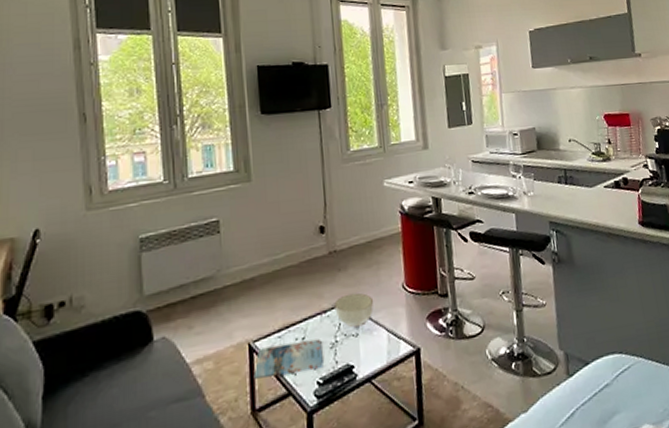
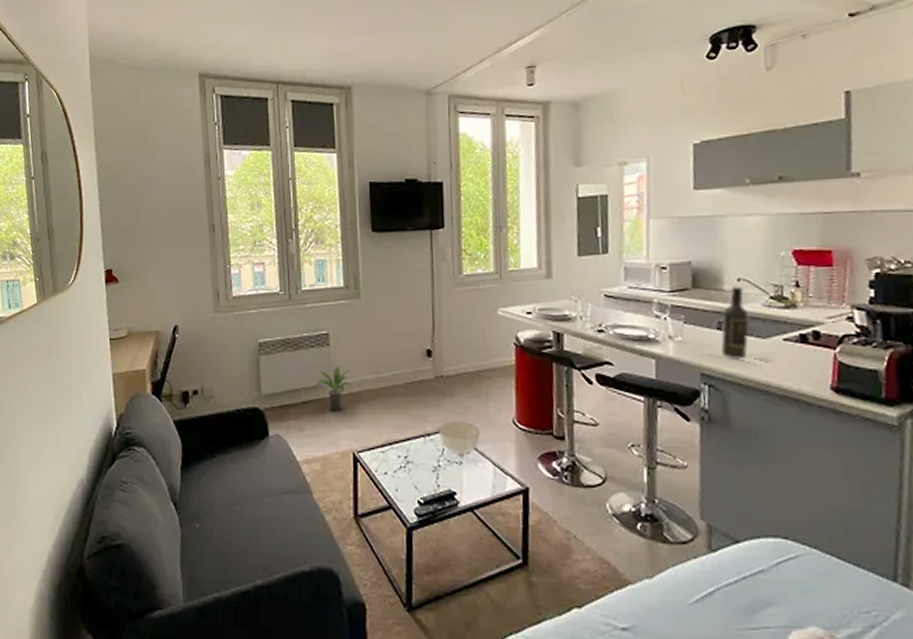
potted plant: none [205,253,246,302] -> present [315,366,353,411]
magazine: present [253,338,324,379] -> none [357,459,425,490]
wine bottle: none [561,146,581,207] -> present [720,286,750,360]

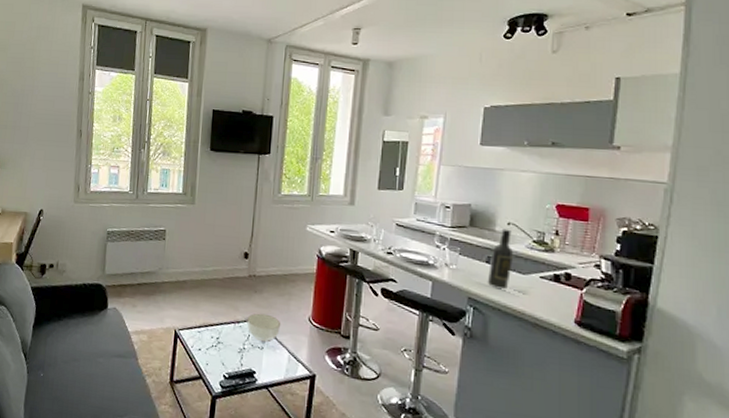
potted plant: present [315,366,353,411] -> none [150,257,181,295]

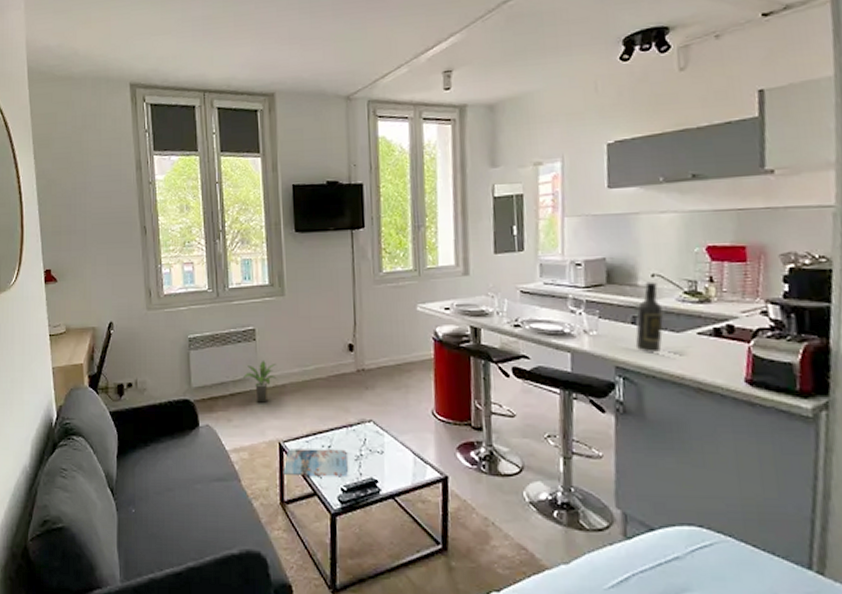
potted plant: none [150,257,181,295] -> present [242,360,278,403]
magazine: none [175,336,232,366] -> present [283,449,348,478]
bowl: present [247,313,281,342] -> none [360,412,401,445]

